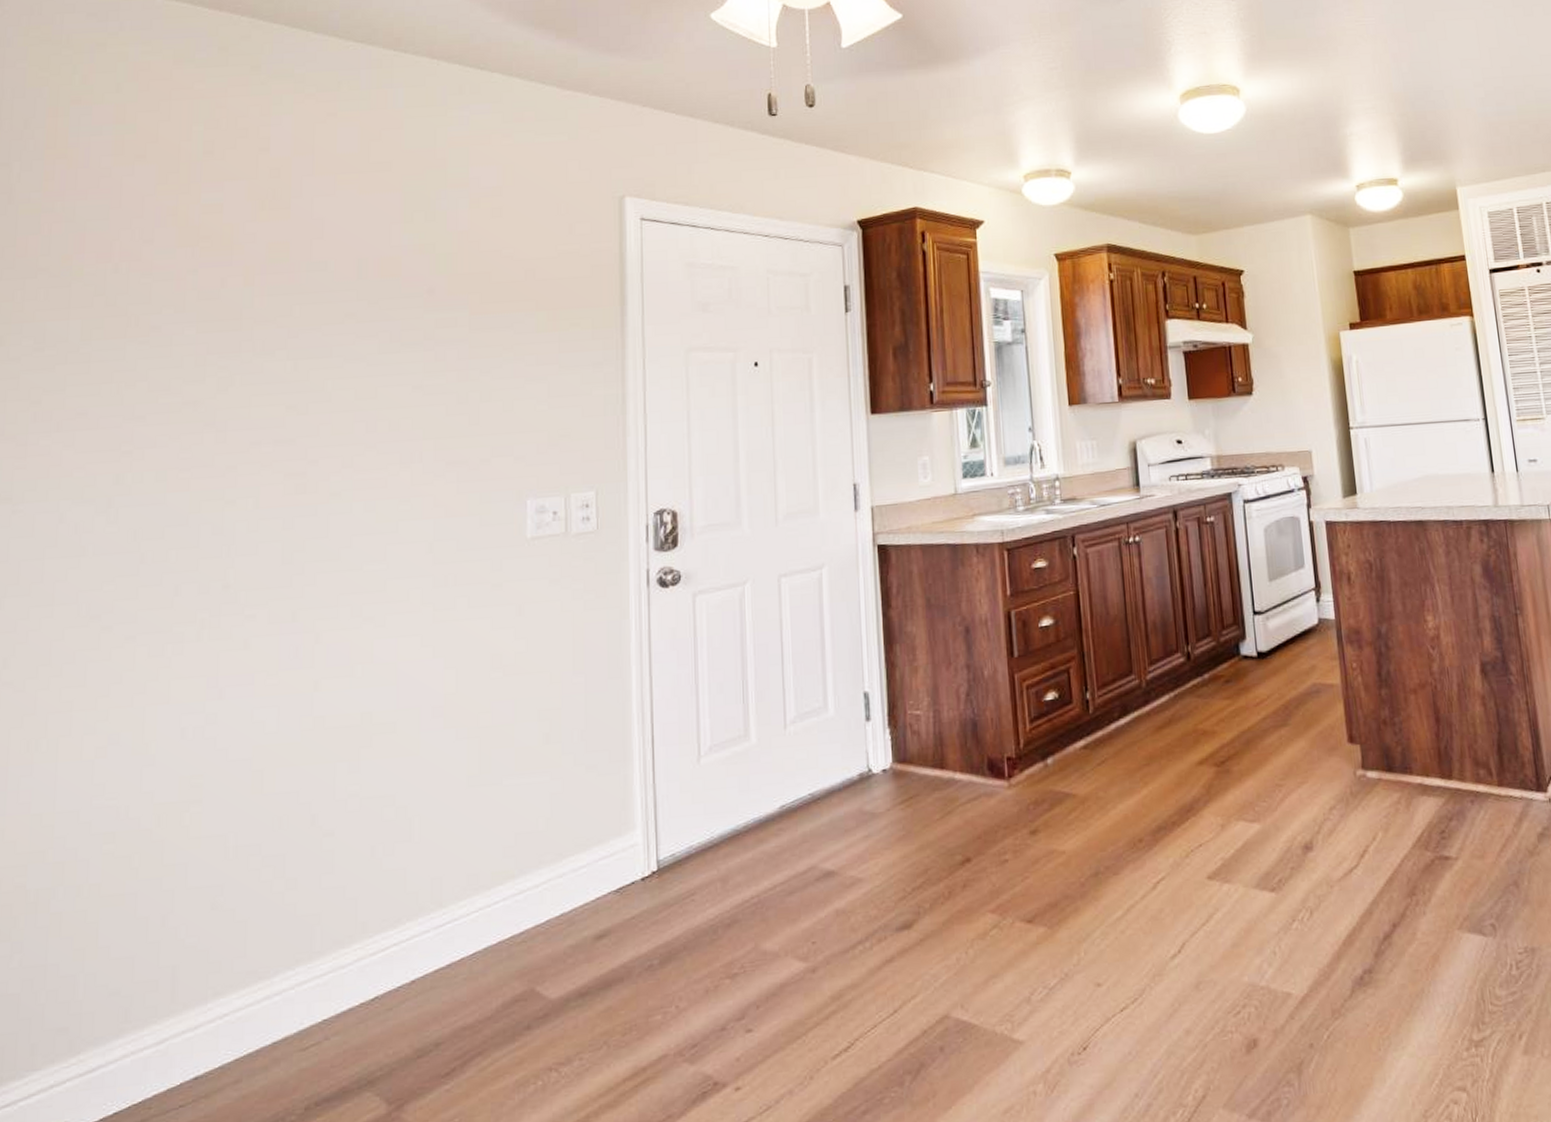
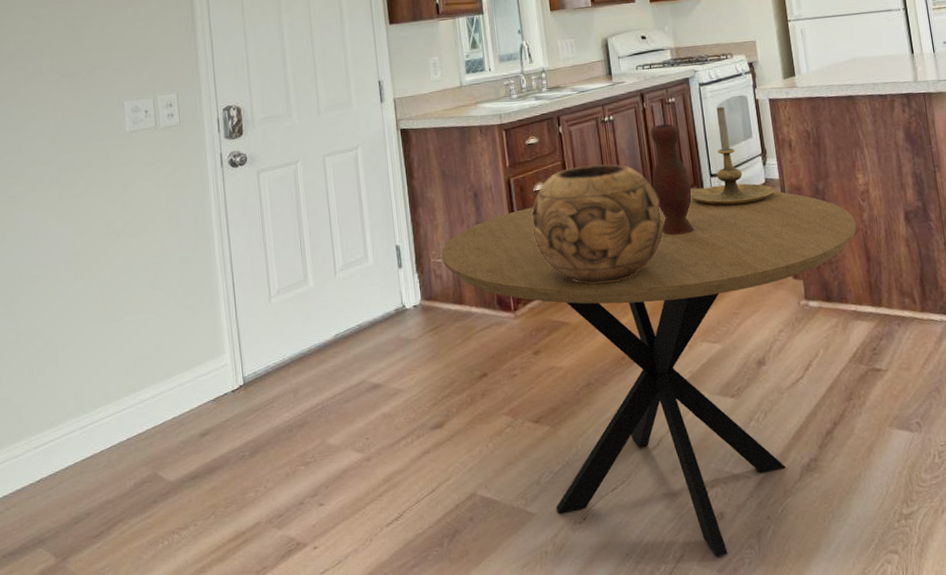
dining table: none [921,627,1424,1096] -> present [441,188,856,556]
decorative bowl: none [1036,595,1196,746] -> present [532,164,664,284]
vase: none [1183,547,1232,686] -> present [650,123,694,236]
candle holder: none [1228,528,1330,651] -> present [690,106,775,206]

